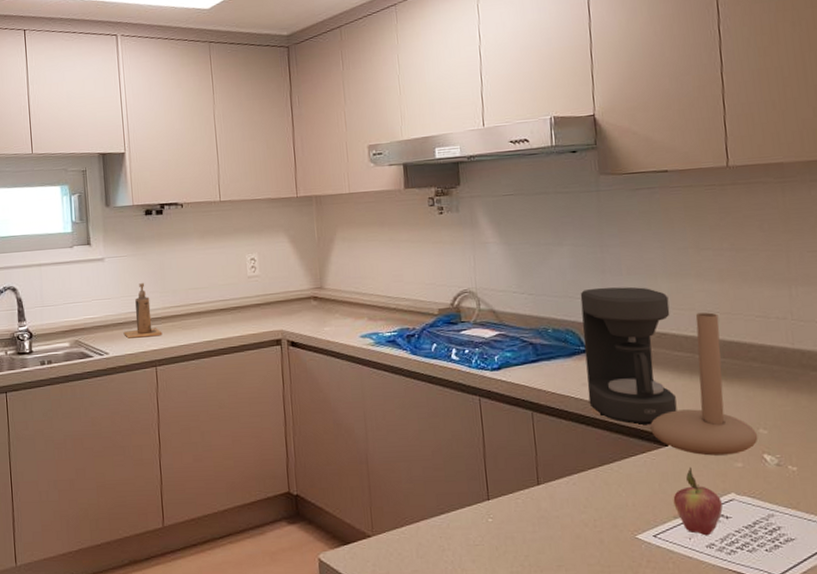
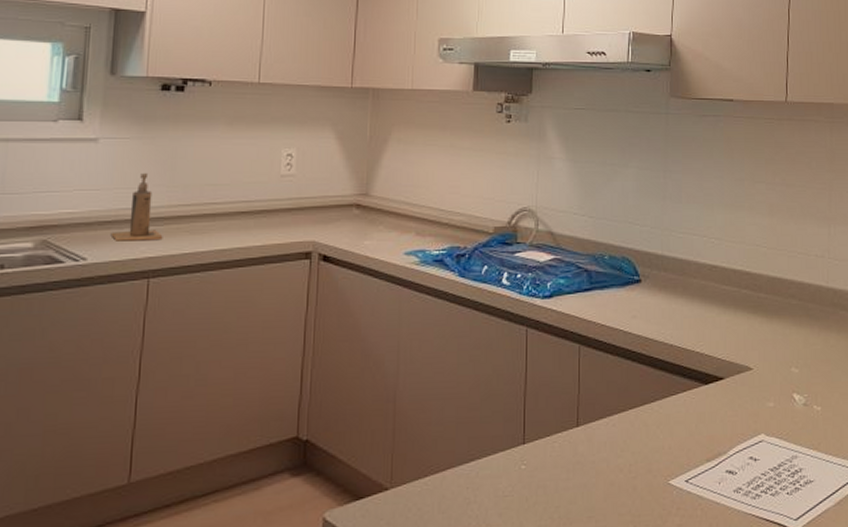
coffee maker: present [580,287,677,425] -> none [637,214,722,362]
paper towel holder: present [650,312,758,456] -> none [693,247,790,395]
fruit: present [673,466,723,536] -> none [707,406,752,480]

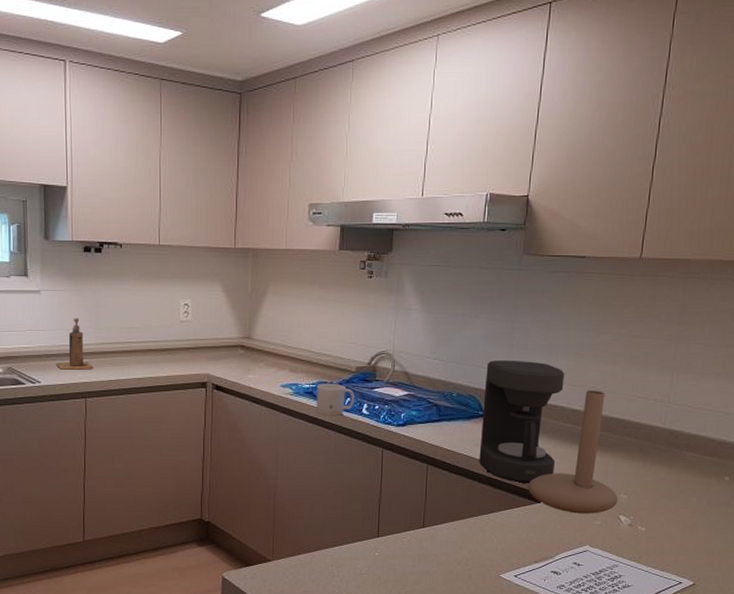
mug: none [447,248,494,290] -> present [316,383,355,417]
coffee maker: none [637,214,722,362] -> present [479,359,565,484]
paper towel holder: none [693,247,790,395] -> present [528,390,618,514]

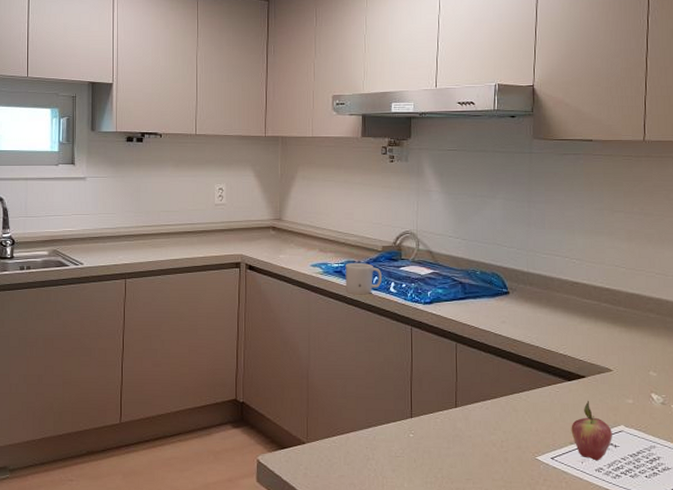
soap dispenser: present [56,318,94,370] -> none [98,203,134,252]
coffee maker: present [479,359,565,484] -> none [506,238,583,362]
paper towel holder: present [528,390,618,514] -> none [557,267,648,392]
fruit: none [536,521,577,579] -> present [571,400,612,461]

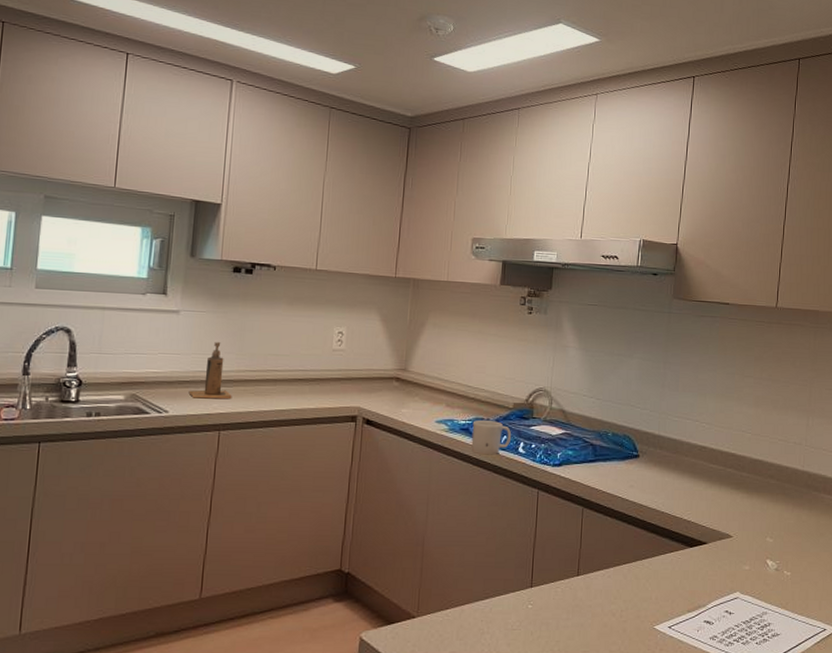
soap dispenser: none [98,203,134,252] -> present [188,342,232,399]
fruit: present [571,400,612,461] -> none [689,567,728,629]

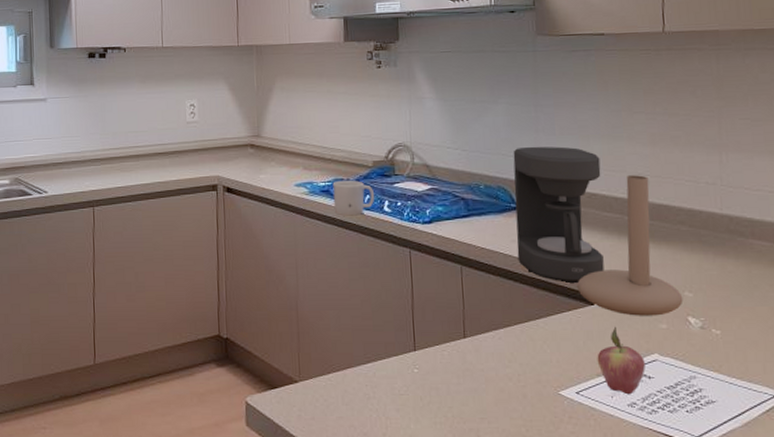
soap dispenser: present [188,342,232,399] -> none [63,124,101,178]
coffee maker: none [633,400,713,528] -> present [513,146,604,284]
paper towel holder: none [680,432,765,558] -> present [577,175,684,316]
fruit: none [689,567,728,629] -> present [597,326,645,395]

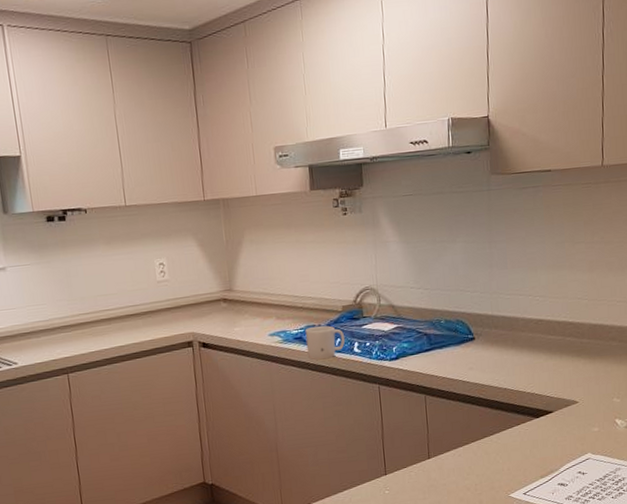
coffee maker: present [513,146,604,284] -> none [470,279,548,401]
paper towel holder: present [577,175,684,316] -> none [525,299,612,424]
fruit: present [597,326,645,395] -> none [541,434,580,490]

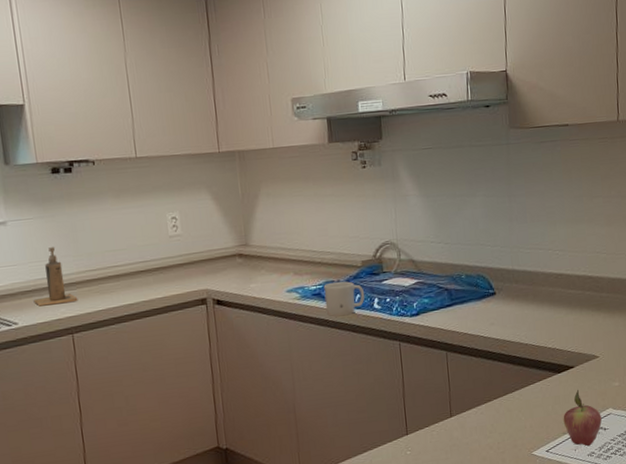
soap dispenser: none [31,291,73,348] -> present [33,247,78,307]
fruit: none [541,434,580,490] -> present [563,389,602,447]

